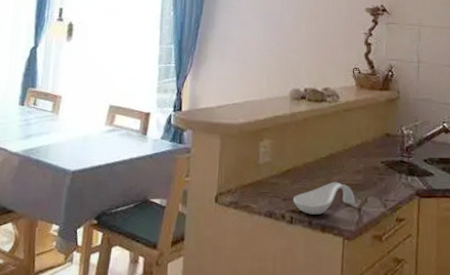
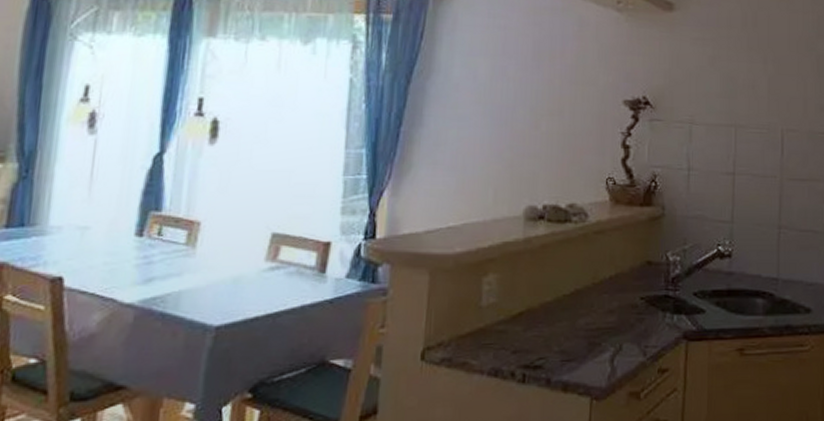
spoon rest: present [292,182,355,215] -> none [525,326,607,370]

